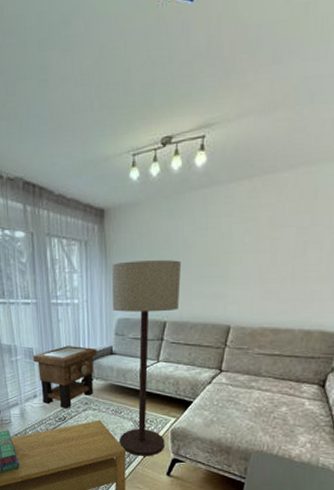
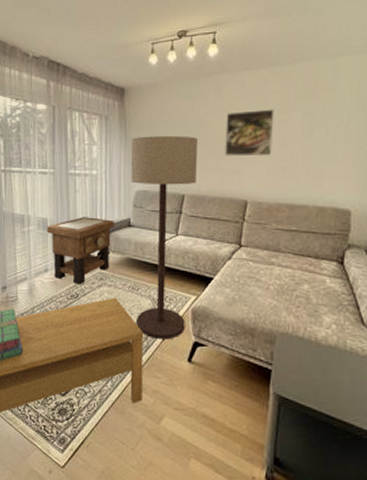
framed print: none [209,225,266,280] -> present [225,109,274,157]

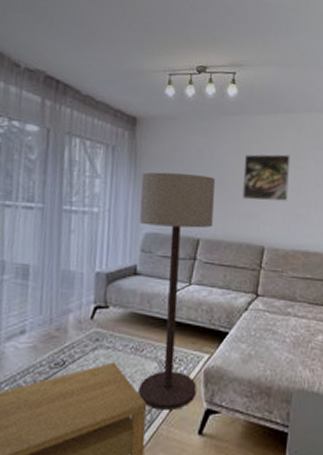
side table: present [46,217,114,285] -> none [26,263,117,349]

